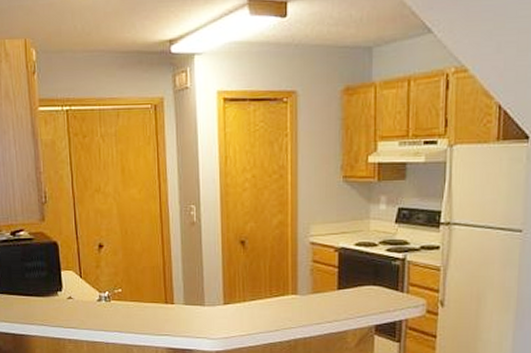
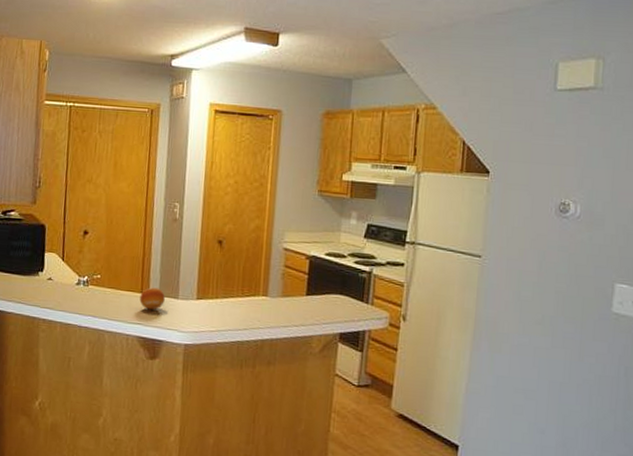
fruit: none [165,296,191,320] -> present [139,287,165,310]

